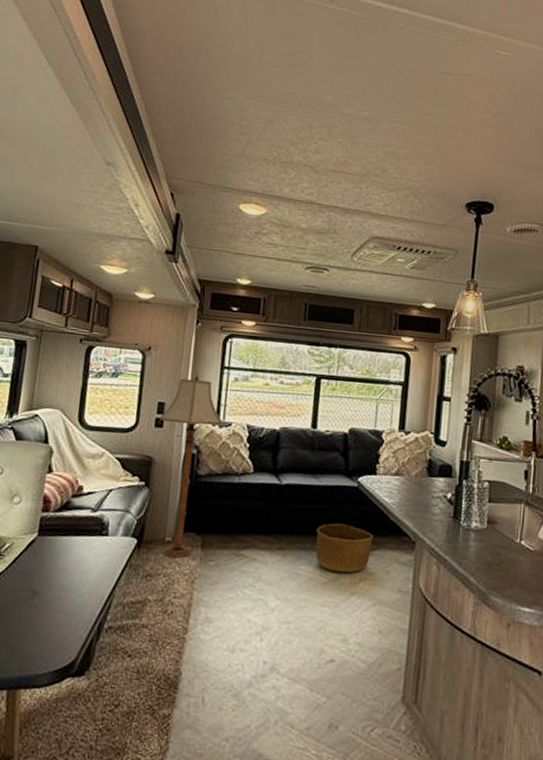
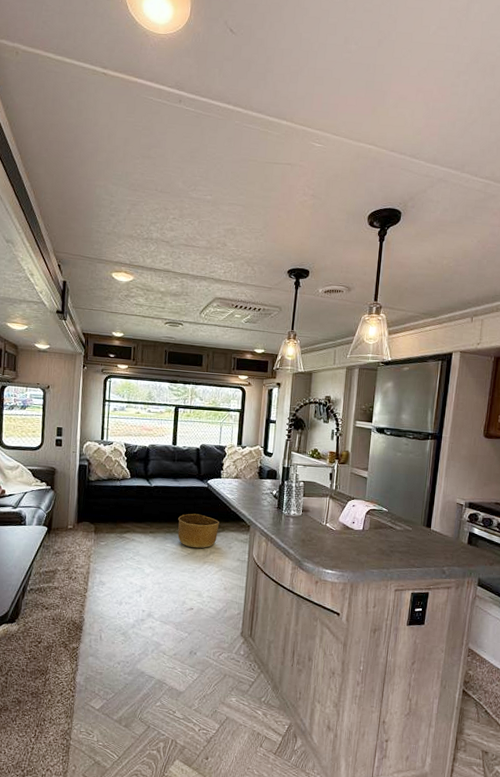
floor lamp: present [159,374,223,558] -> none [59,406,106,540]

